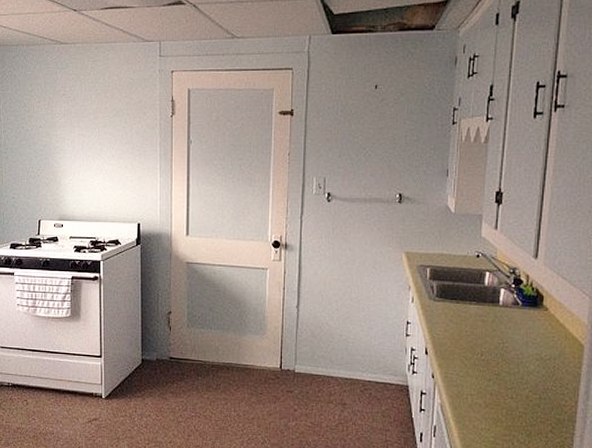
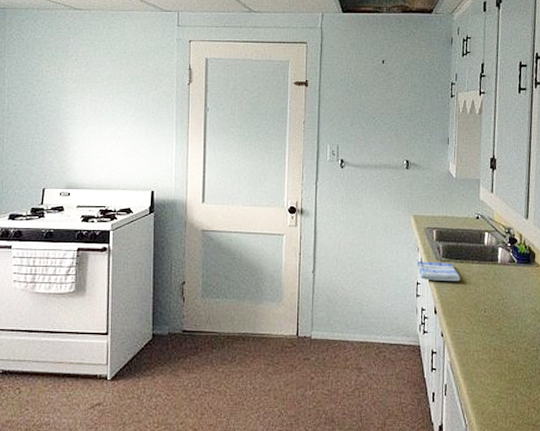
dish towel: none [408,300,456,323] -> present [418,261,461,282]

